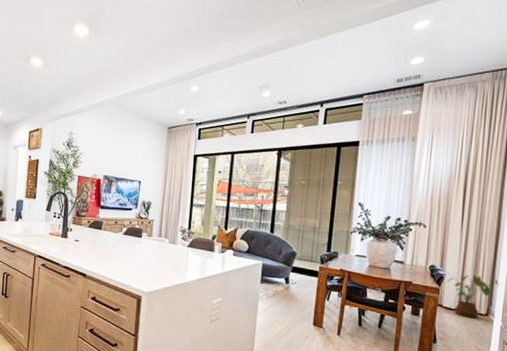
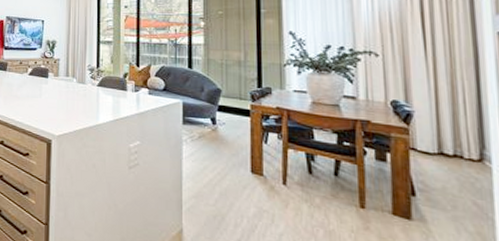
house plant: present [447,275,500,319] -> none [417,111,492,166]

